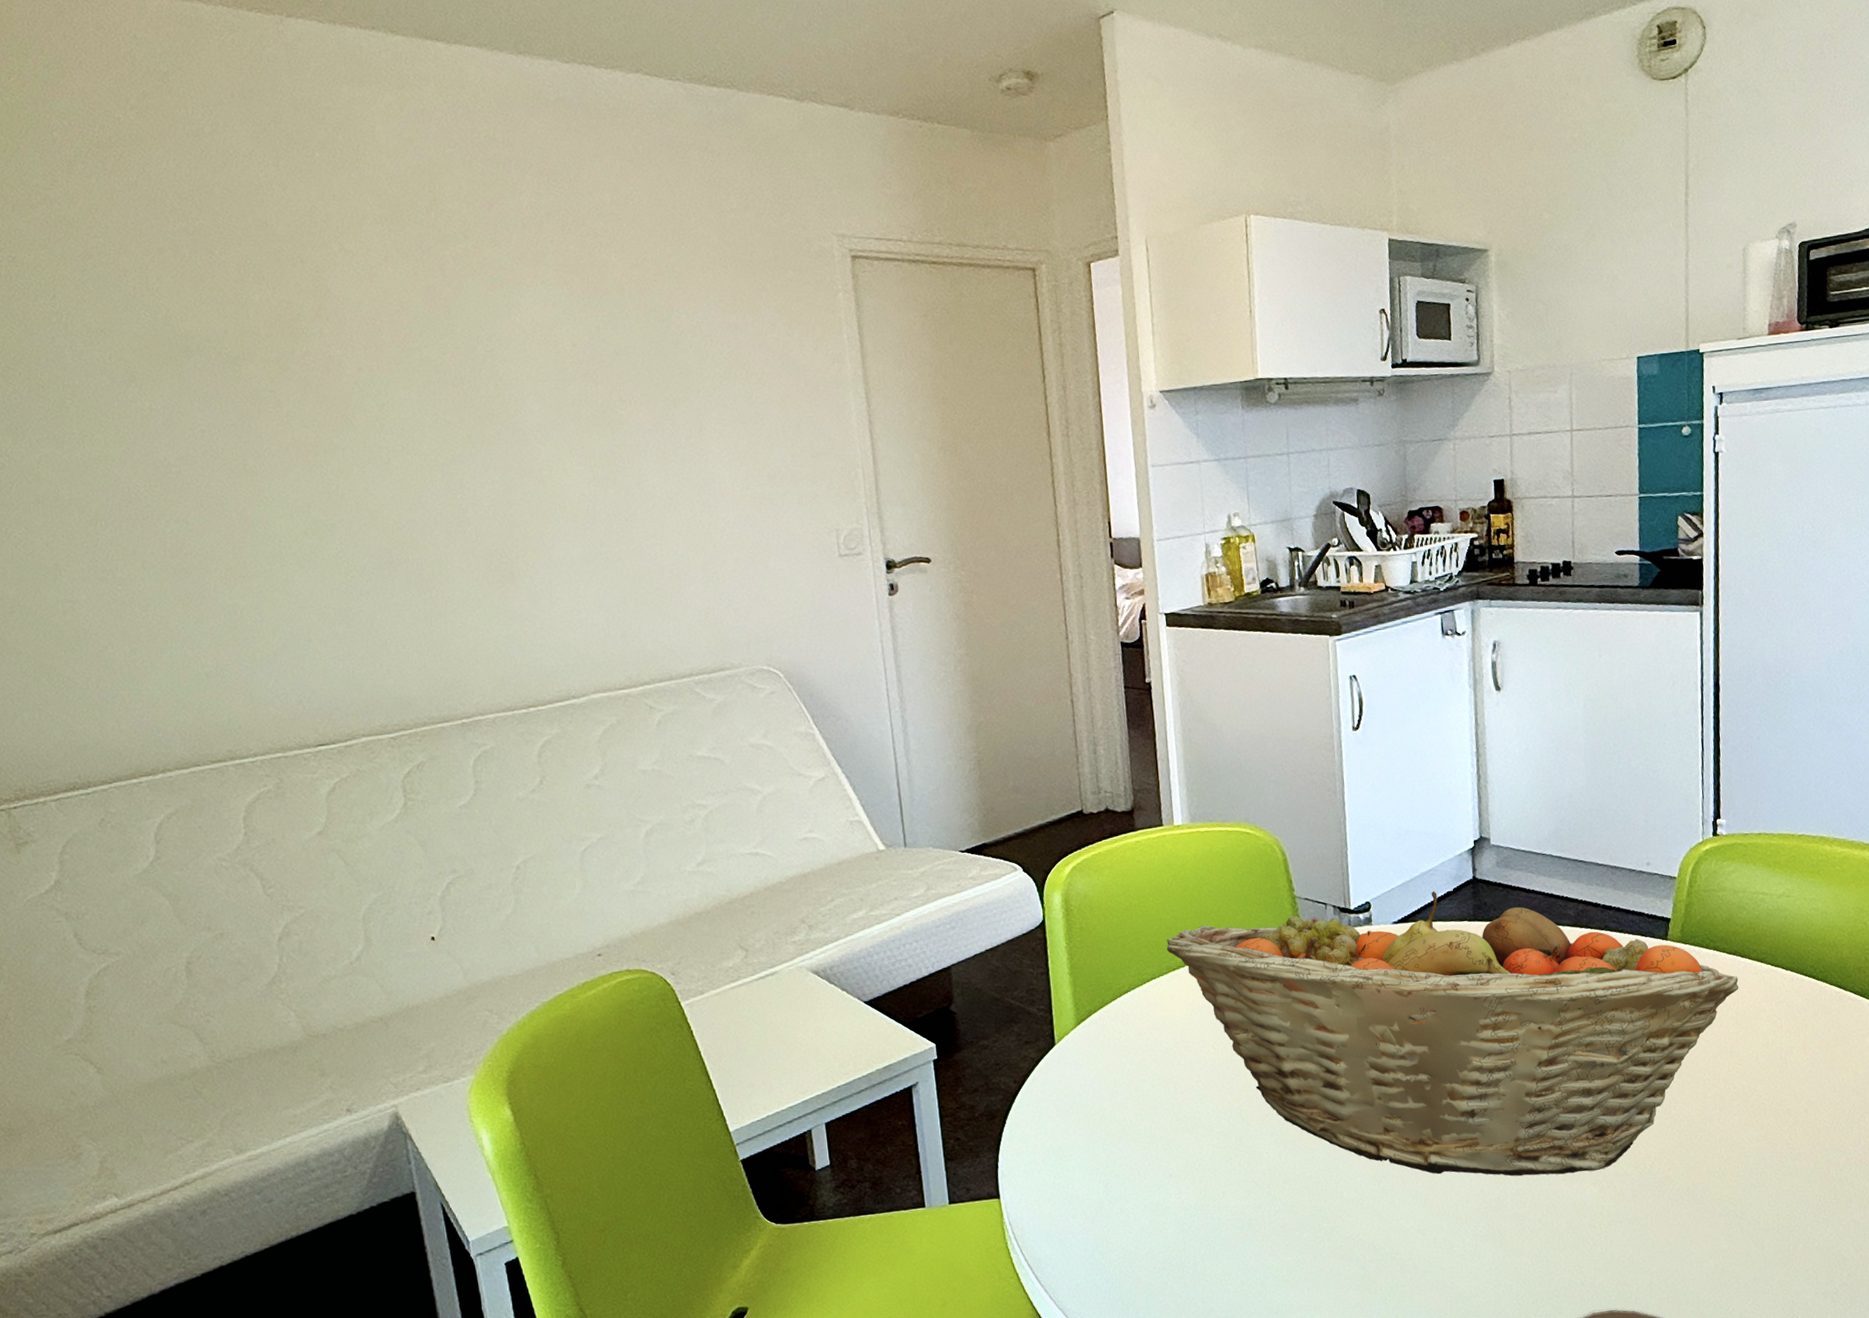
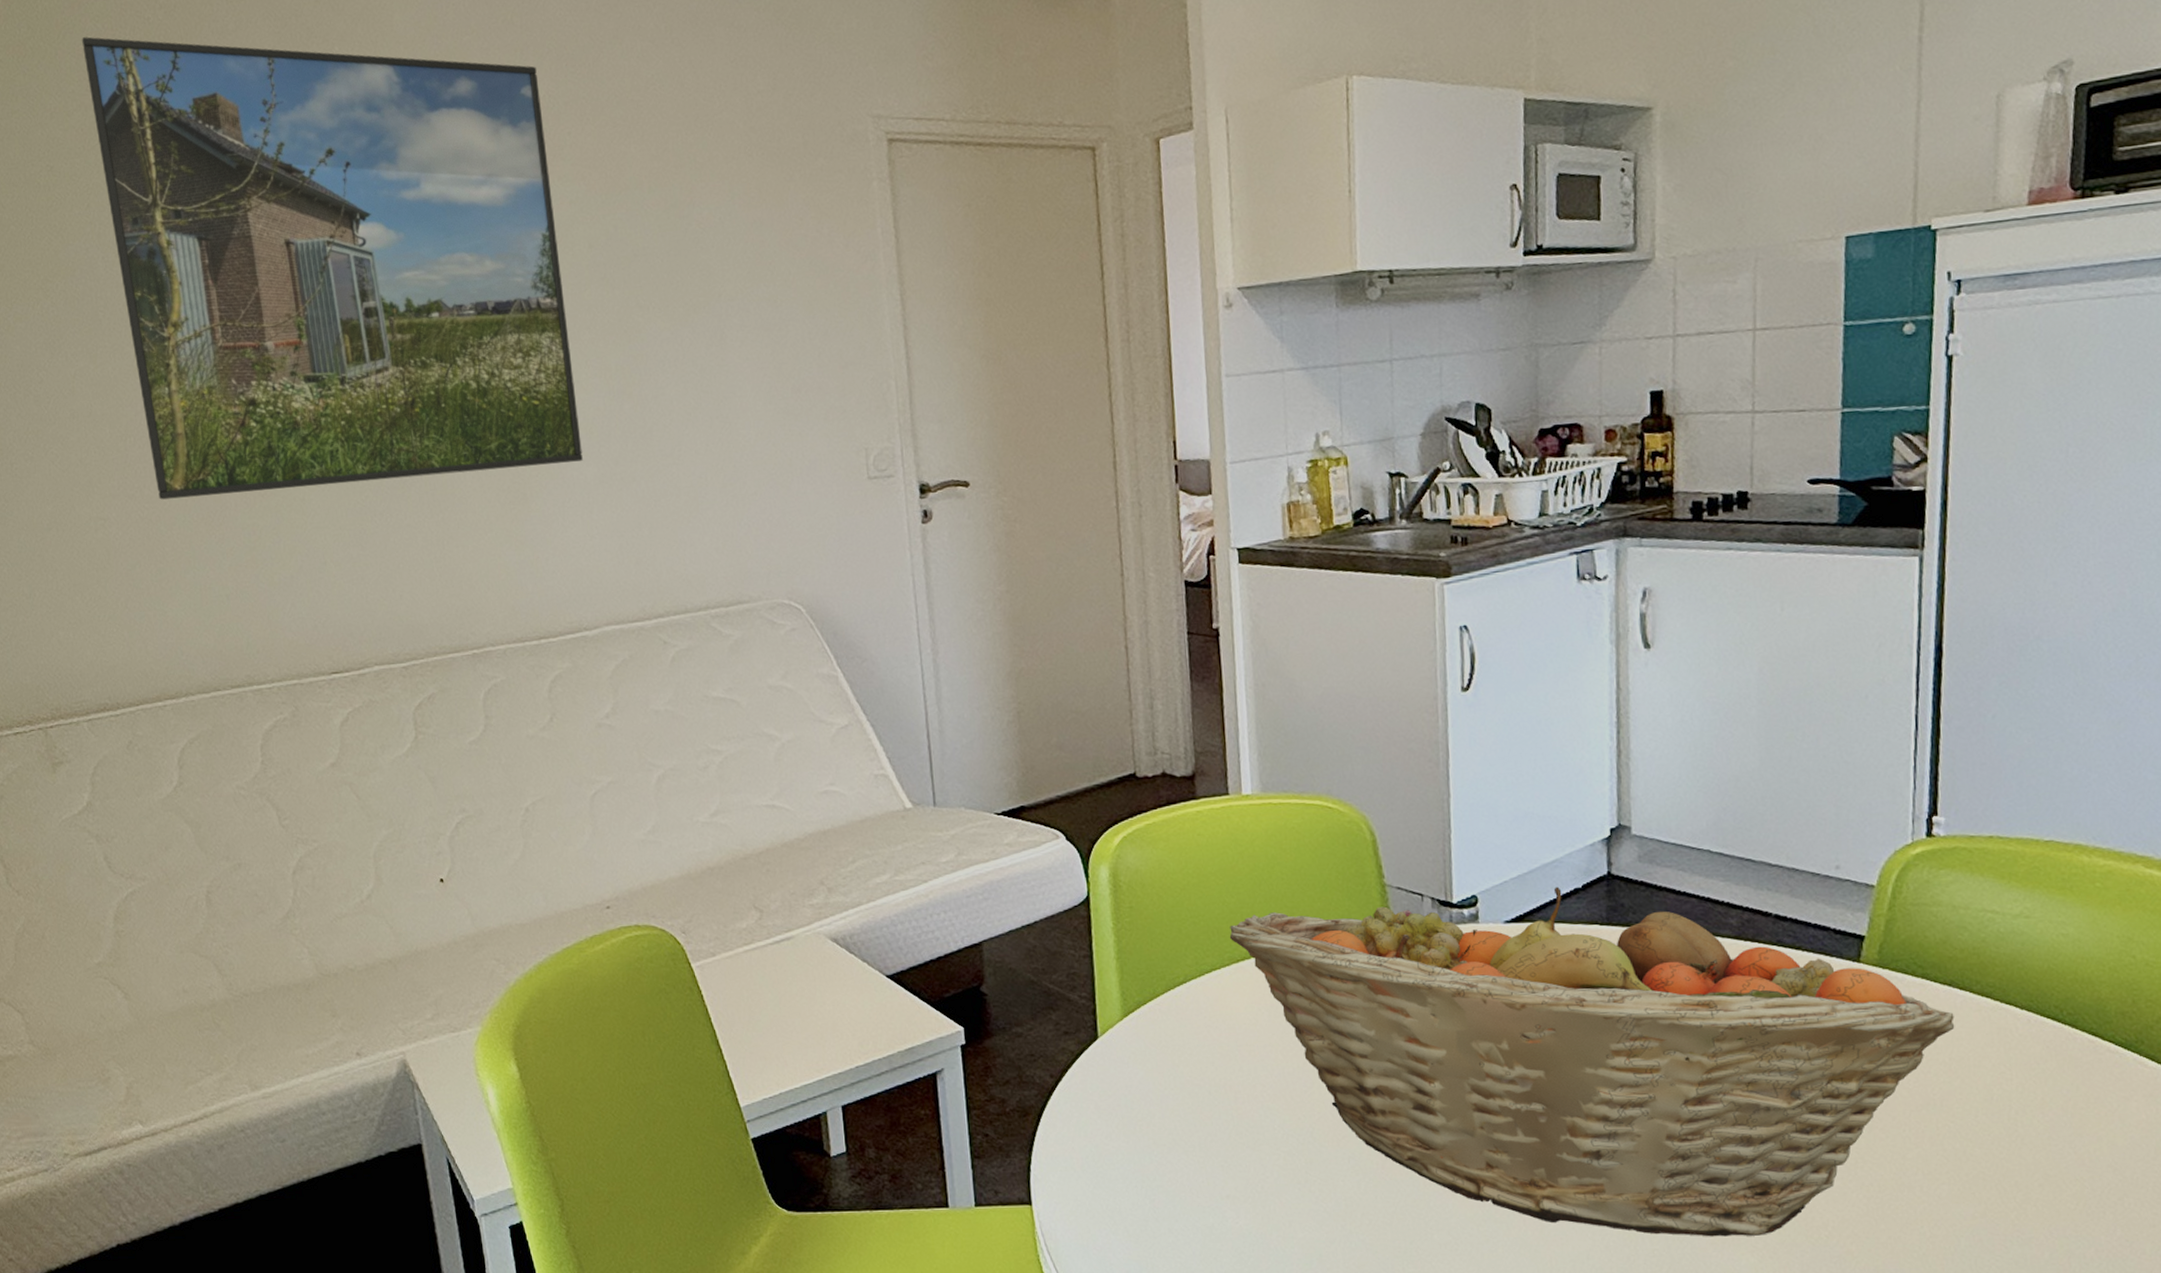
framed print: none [46,133,569,582] -> present [82,37,583,500]

